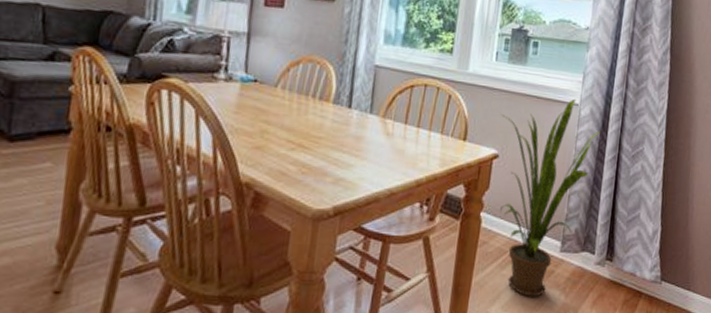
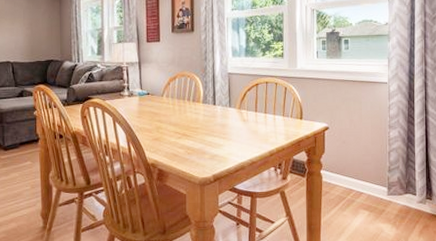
house plant: present [499,98,603,297] -> none [327,78,410,230]

